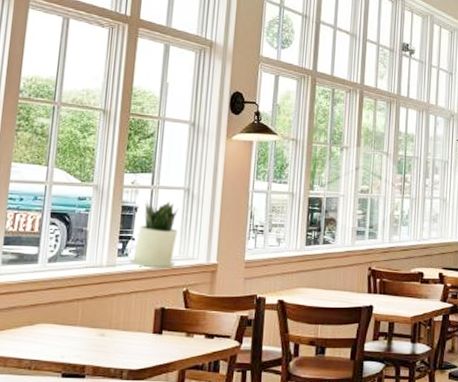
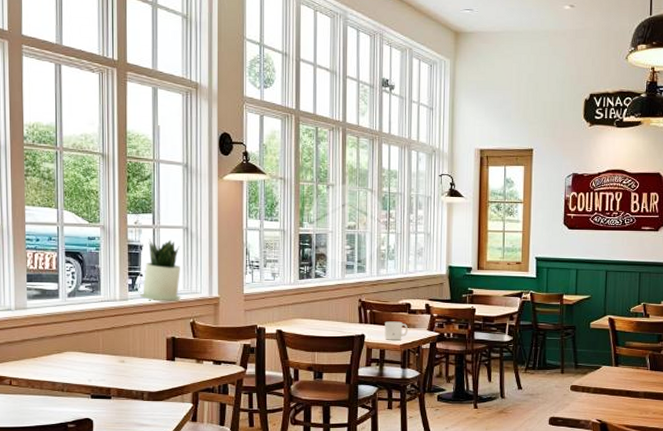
mug: none [394,291,420,312] -> present [384,321,408,340]

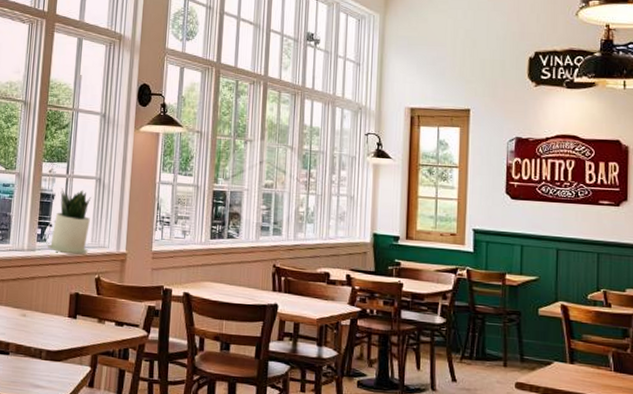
mug: present [384,321,408,340] -> none [300,291,326,314]

